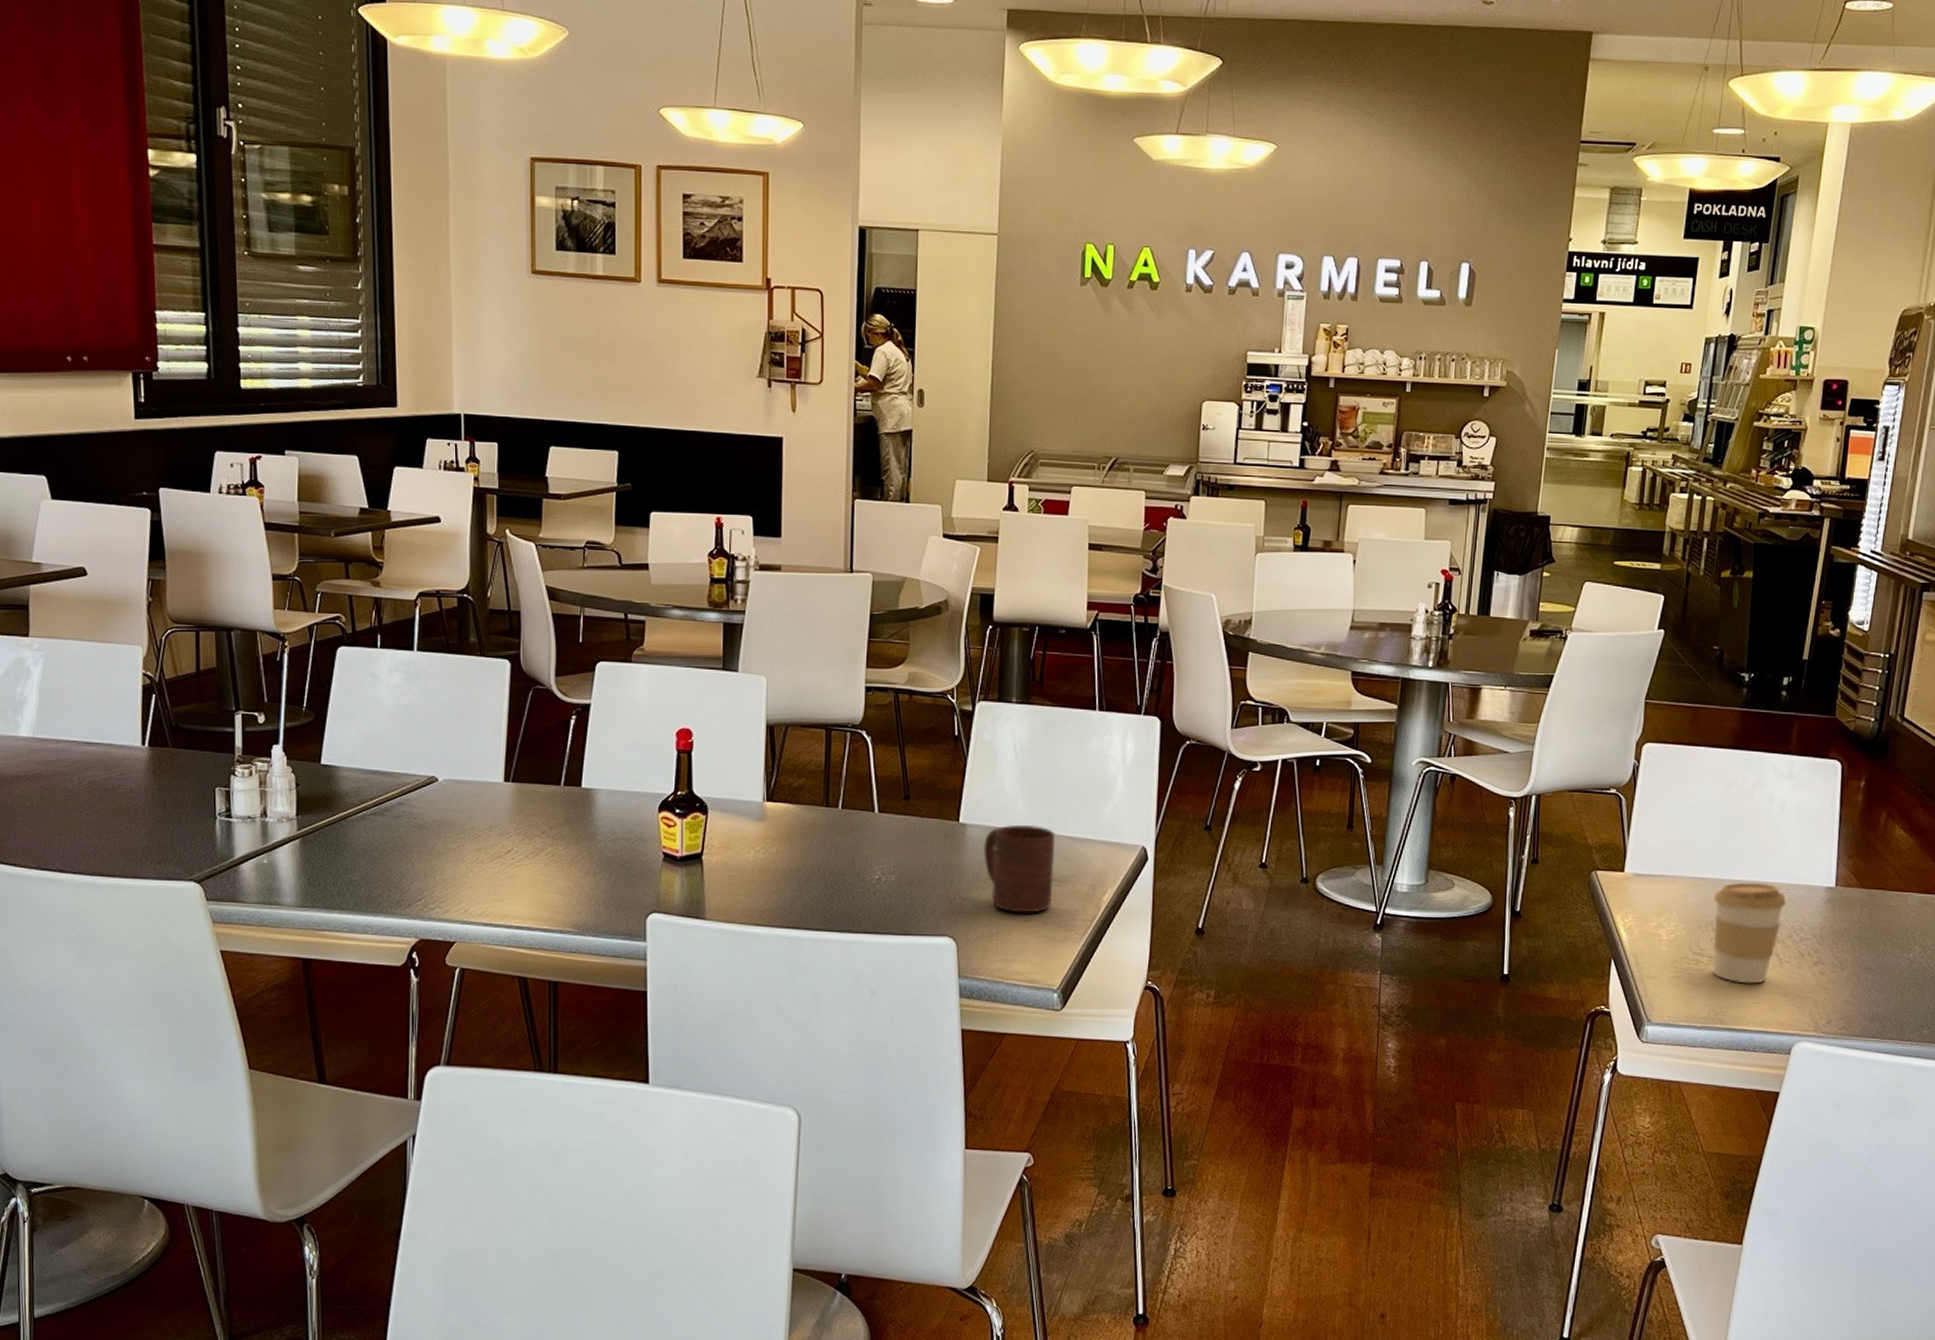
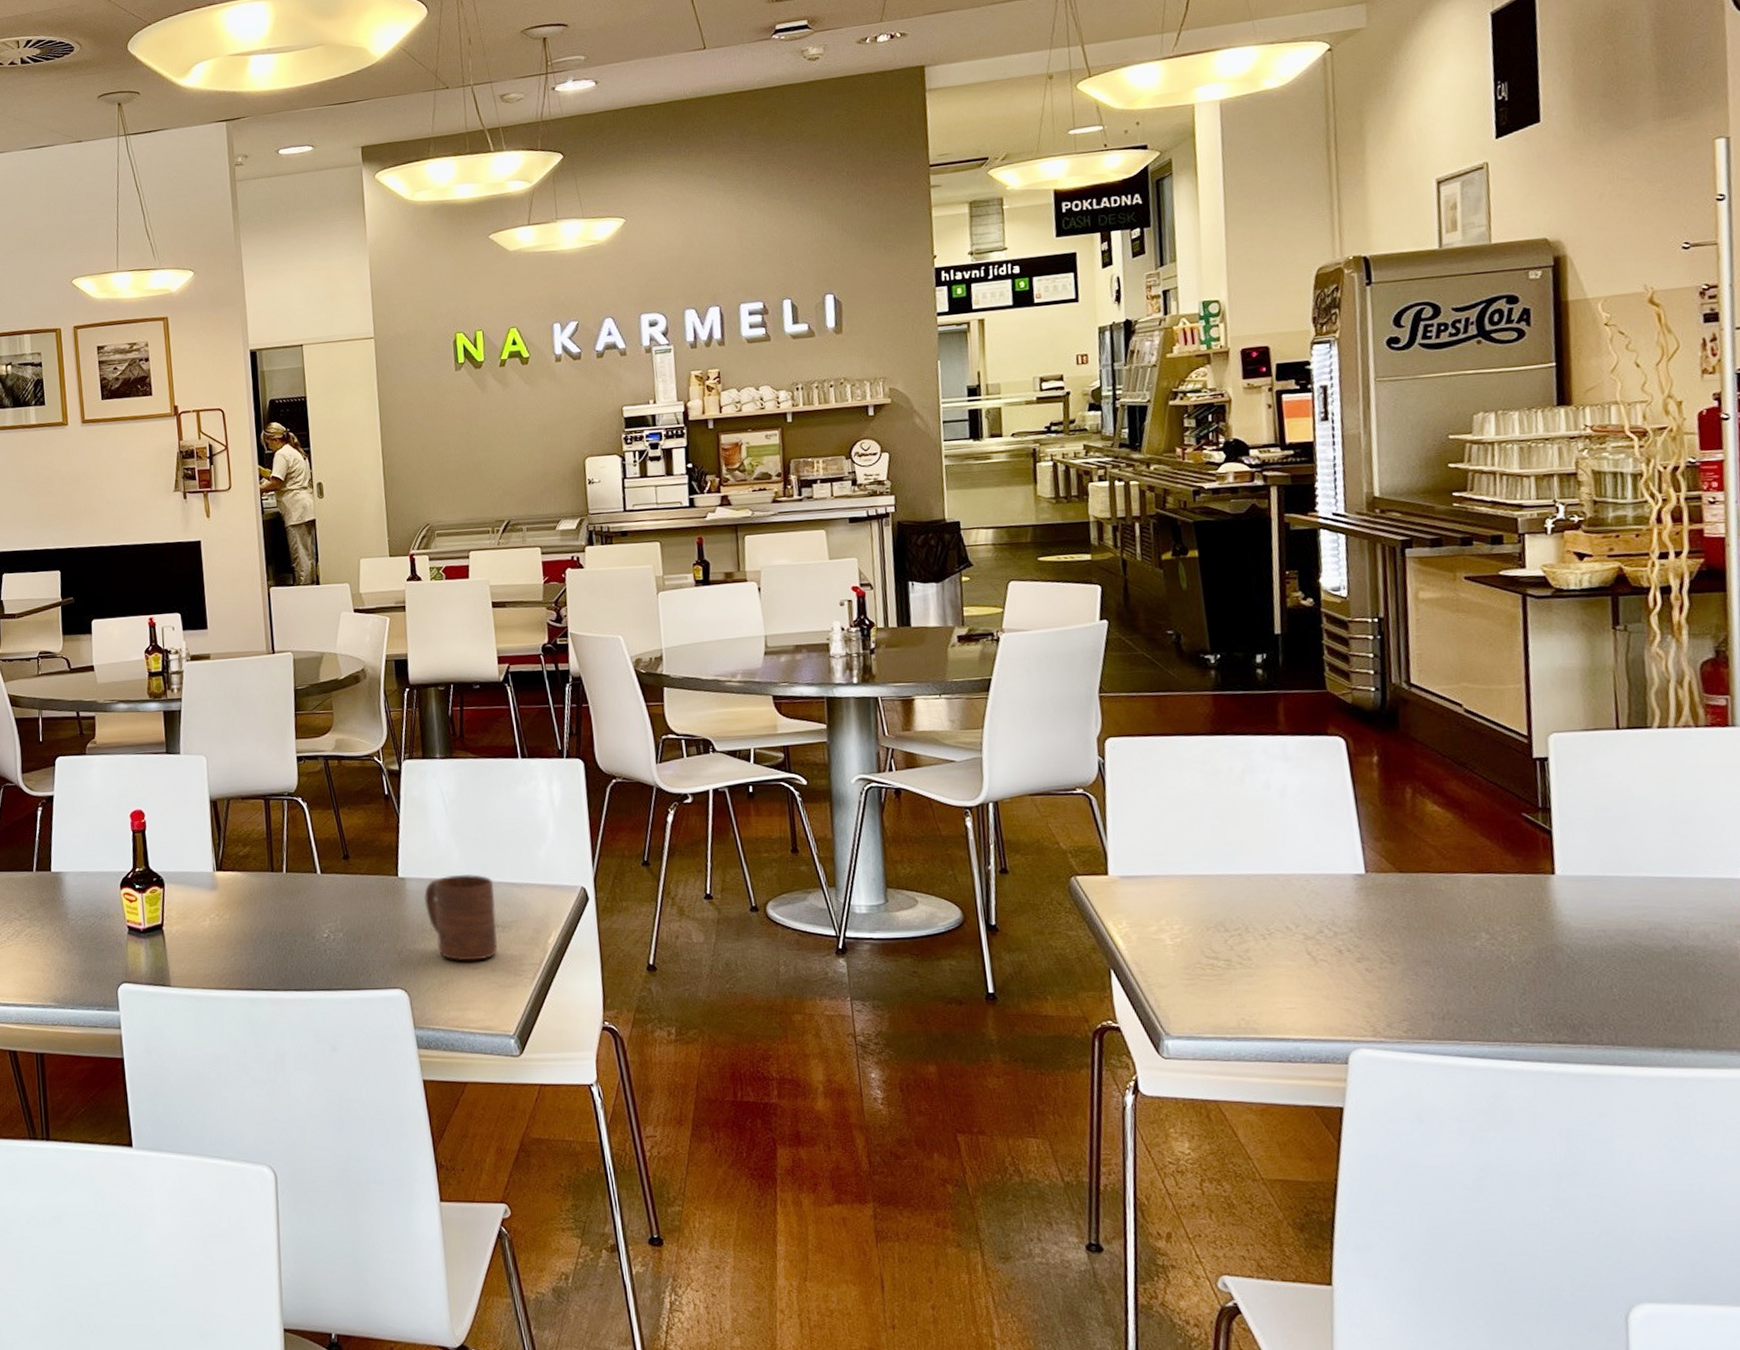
coffee cup: present [1712,882,1786,984] -> none [1219,875,1308,987]

